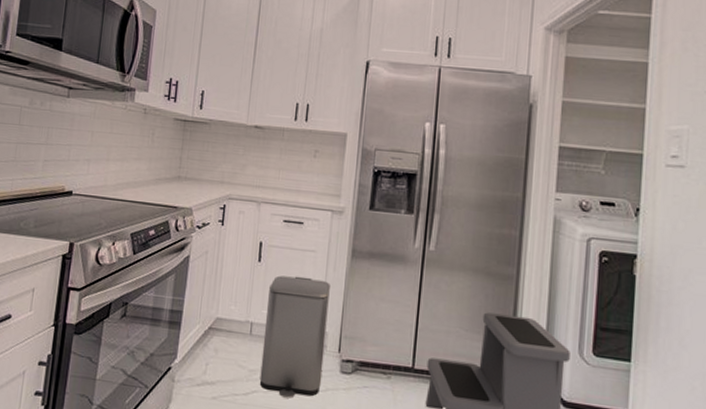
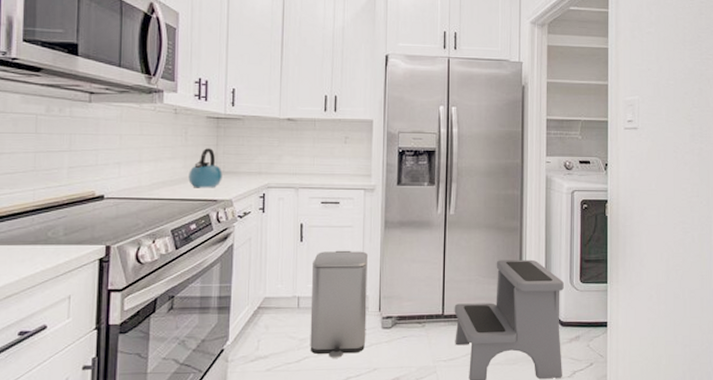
kettle: none [151,151,185,194] -> present [188,148,223,188]

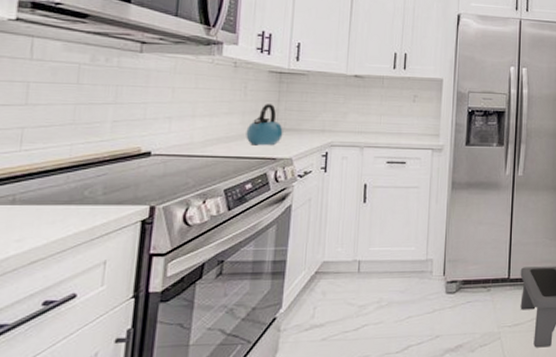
pedal bin: present [310,250,368,358] -> none [369,212,433,326]

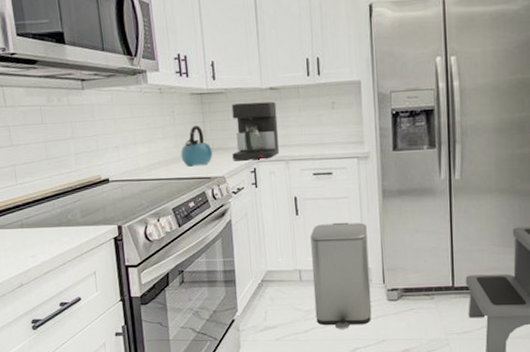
coffee maker: none [304,86,359,144] -> present [231,101,279,161]
pedal bin: none [369,212,433,326] -> present [310,222,372,329]

